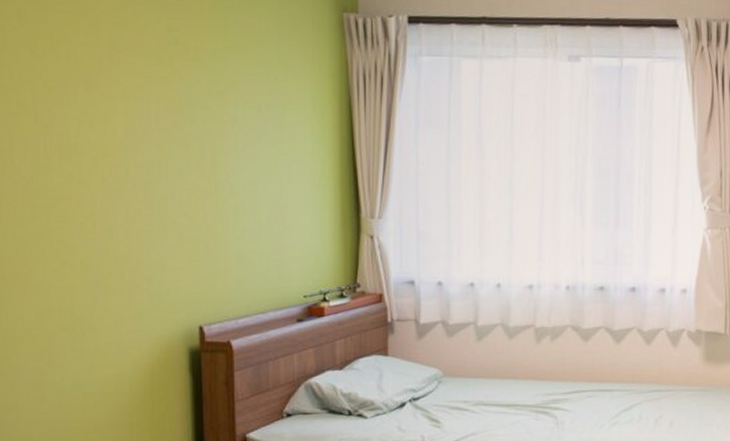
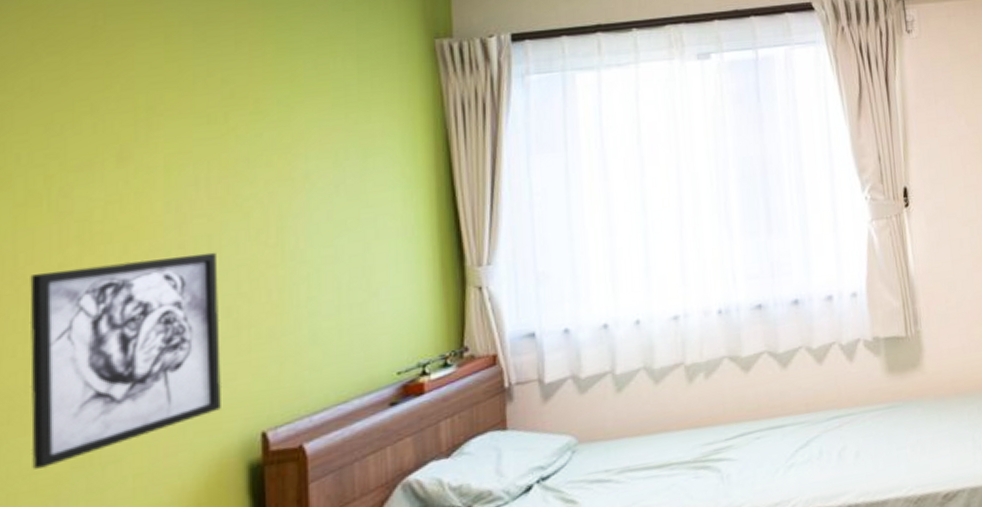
wall art: none [24,172,169,326] -> present [29,252,221,469]

